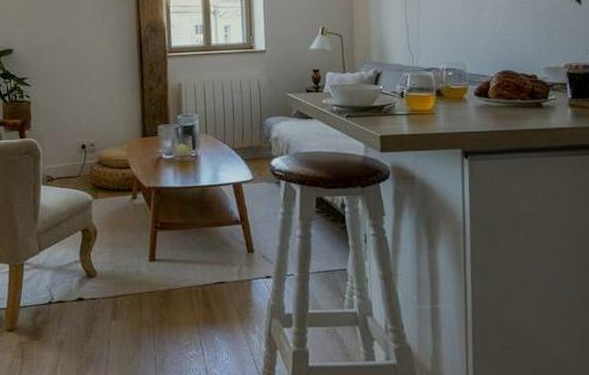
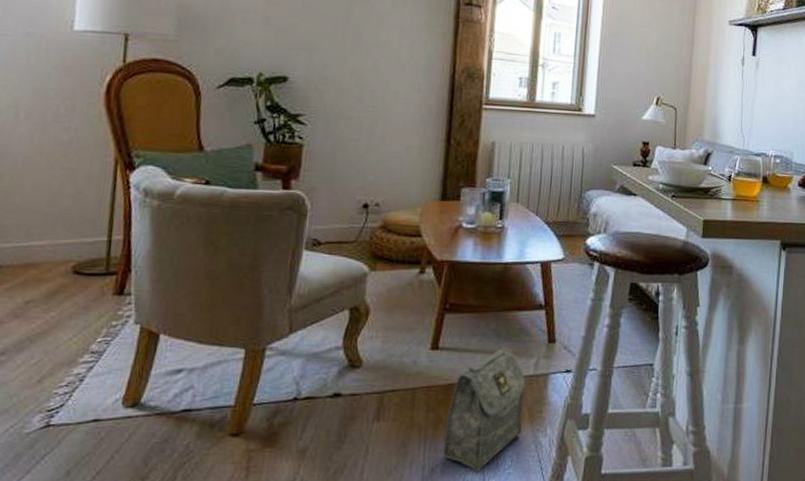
bag: none [168,258,233,363] -> present [443,348,526,473]

